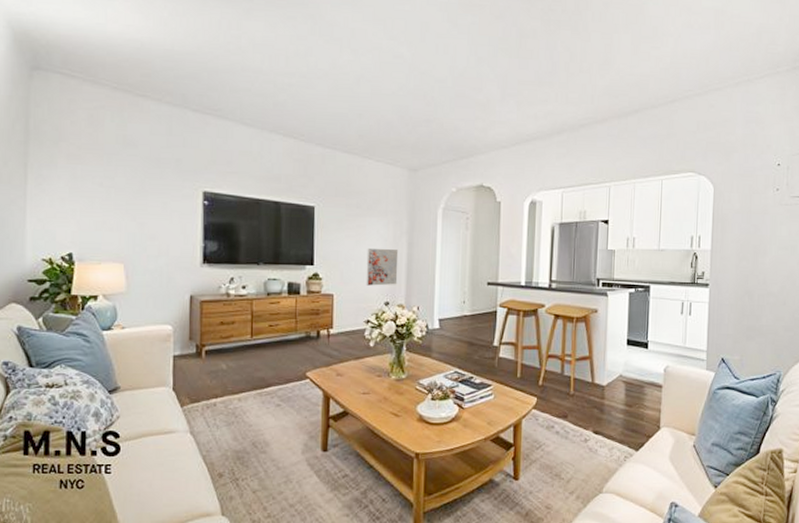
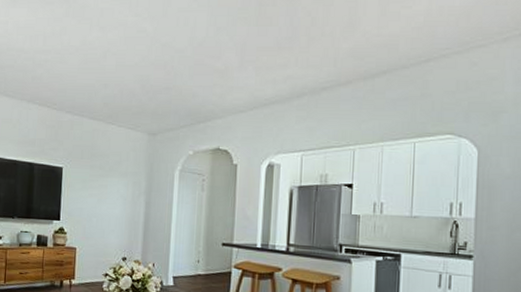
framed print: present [366,247,399,286] -> none [105,206,137,242]

